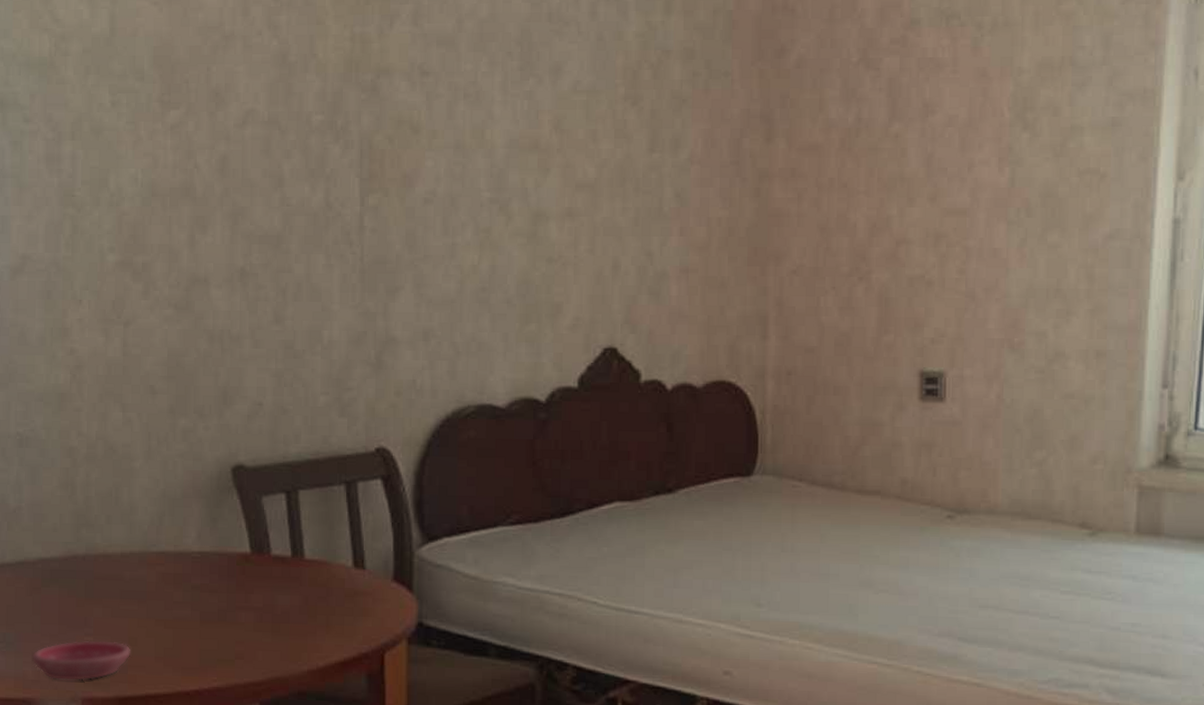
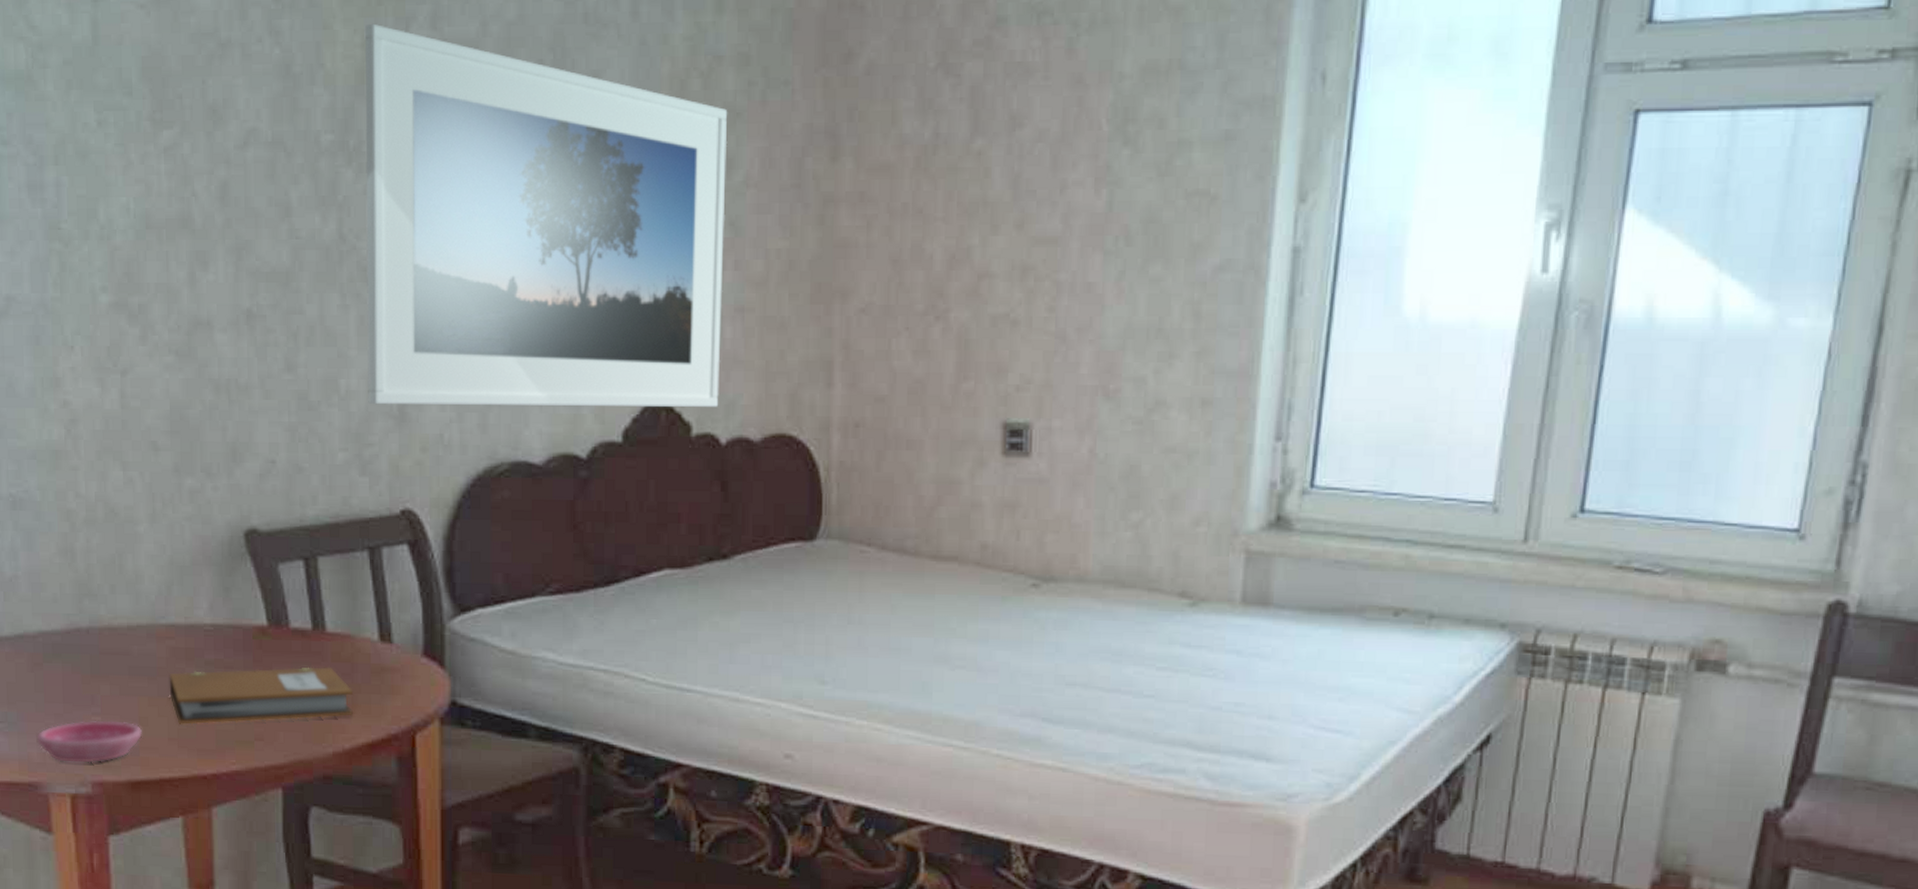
notebook: none [157,590,327,645] -> present [169,666,353,725]
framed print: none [348,20,675,357] -> present [365,23,728,408]

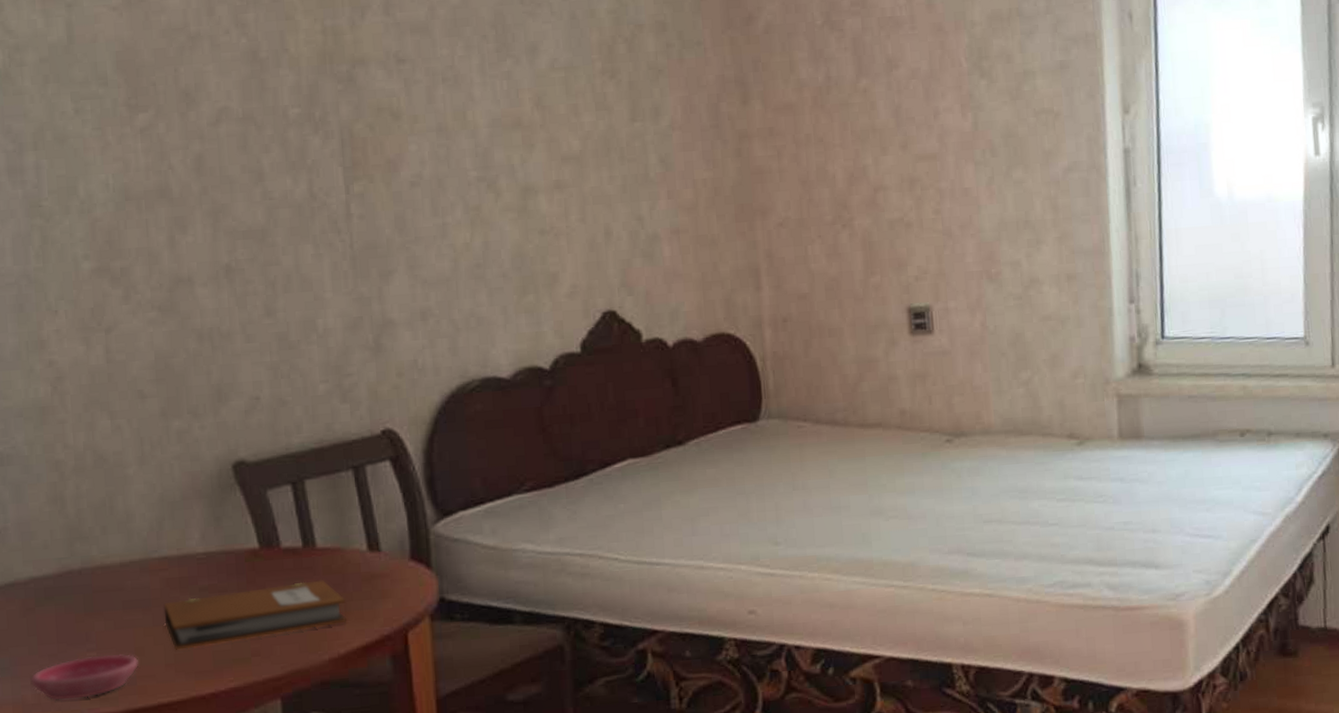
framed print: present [365,23,728,408] -> none [324,13,664,340]

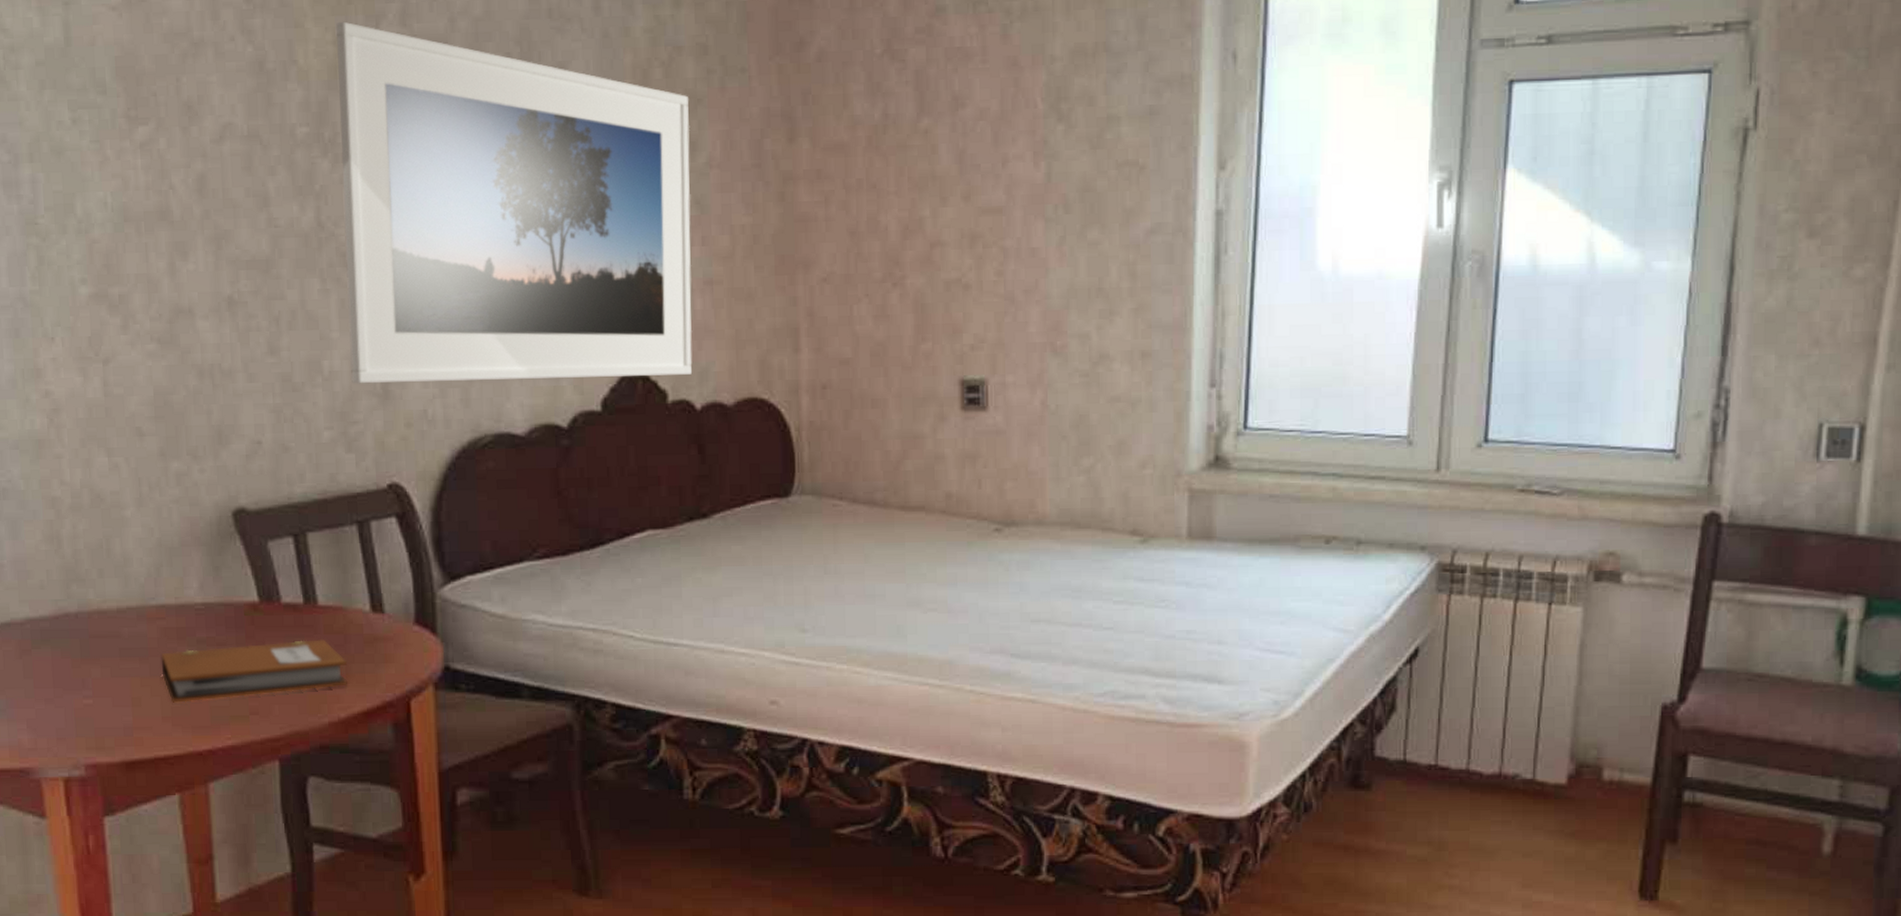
saucer: present [30,653,138,701] -> none [26,702,135,746]
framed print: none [324,13,664,340] -> present [336,21,693,384]

